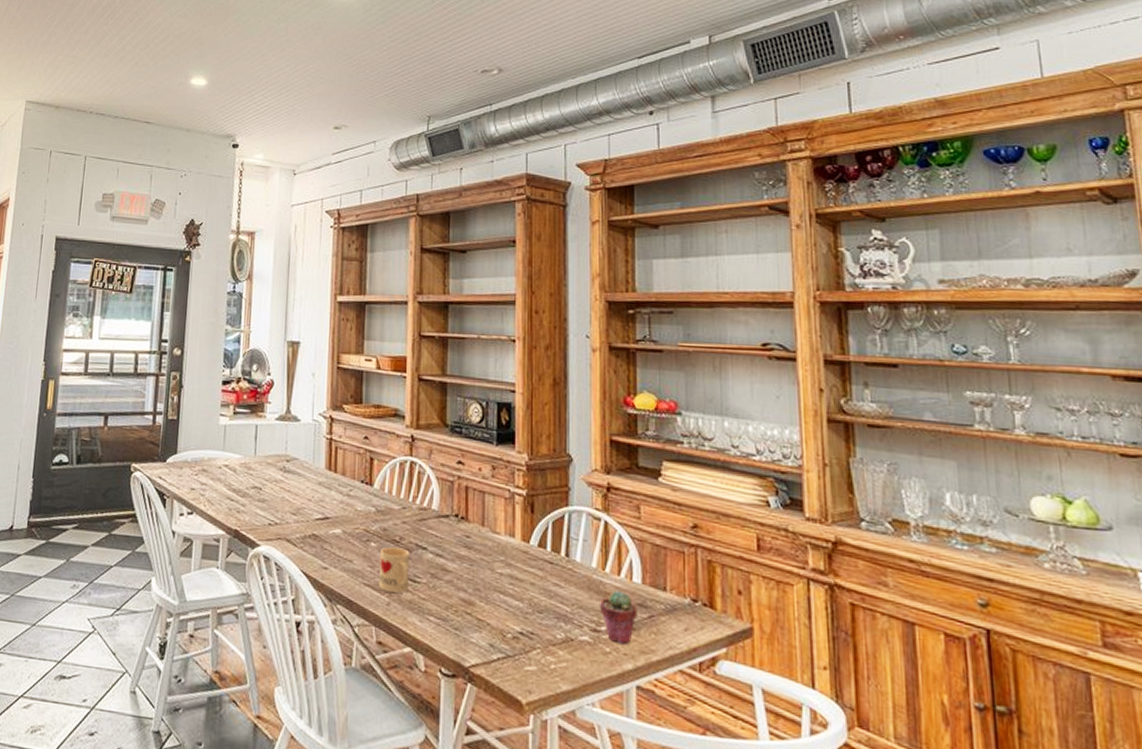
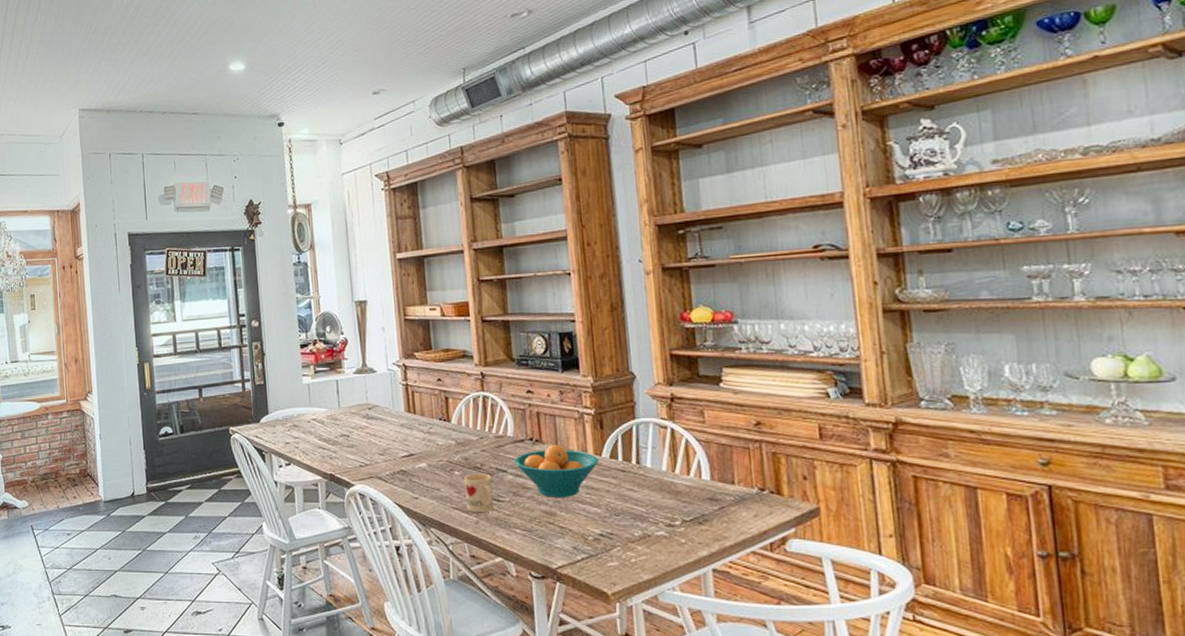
fruit bowl: none [435,523,527,586] -> present [514,444,599,497]
potted succulent: present [600,590,638,645] -> none [672,488,709,535]

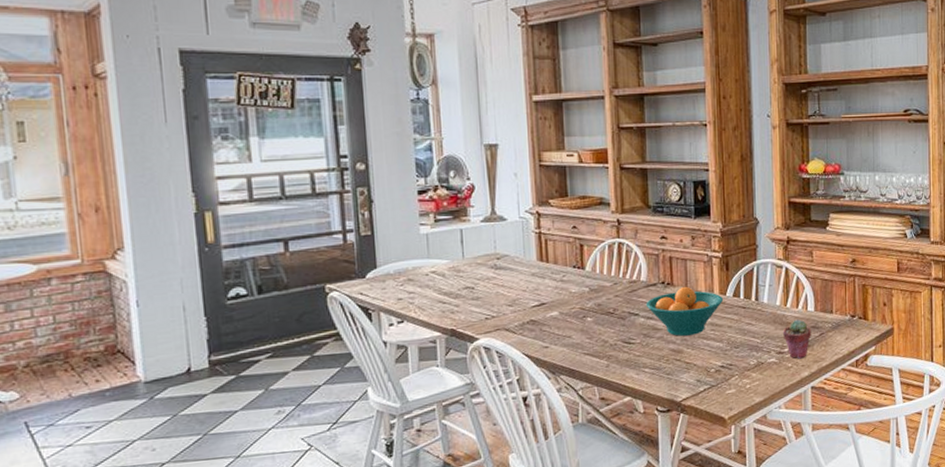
mug: present [464,473,494,513] -> none [597,318,624,357]
potted succulent: none [672,488,709,535] -> present [783,319,812,359]

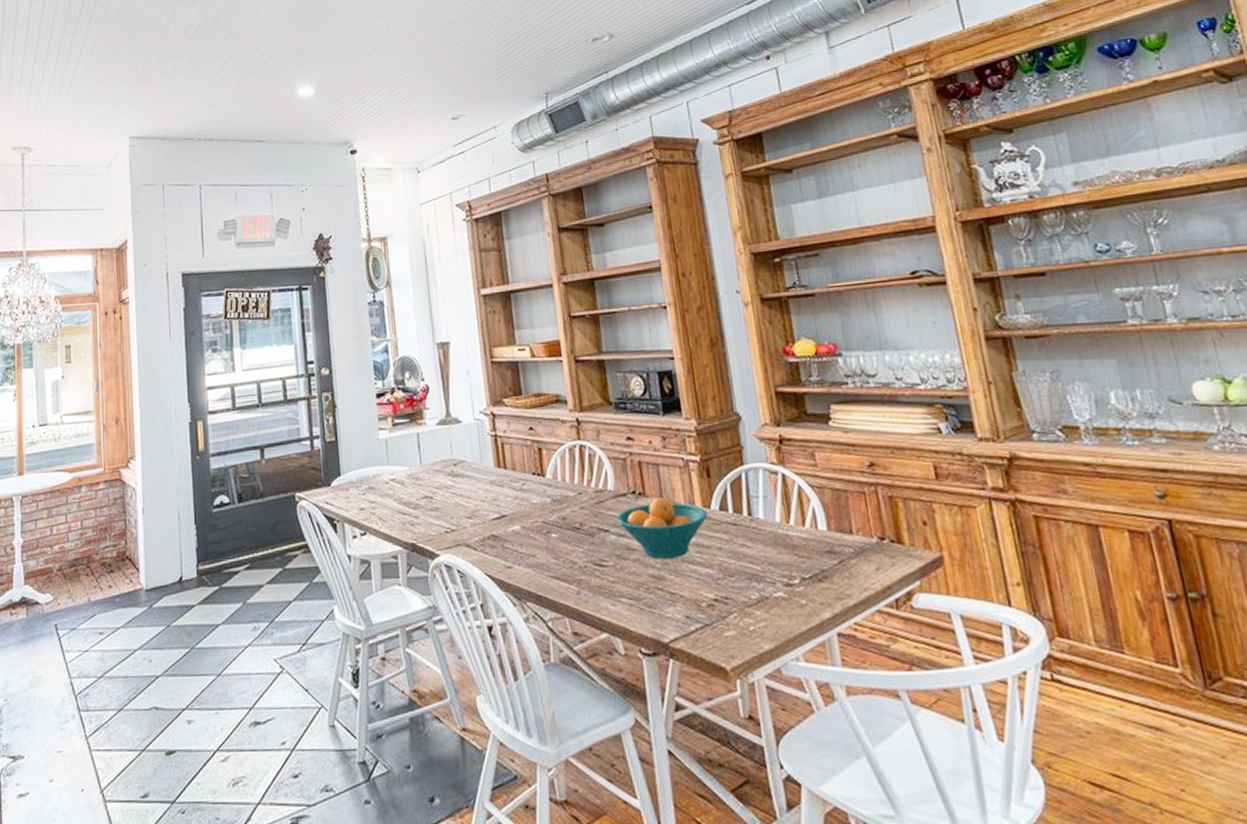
potted succulent: present [783,319,812,359] -> none [789,541,829,595]

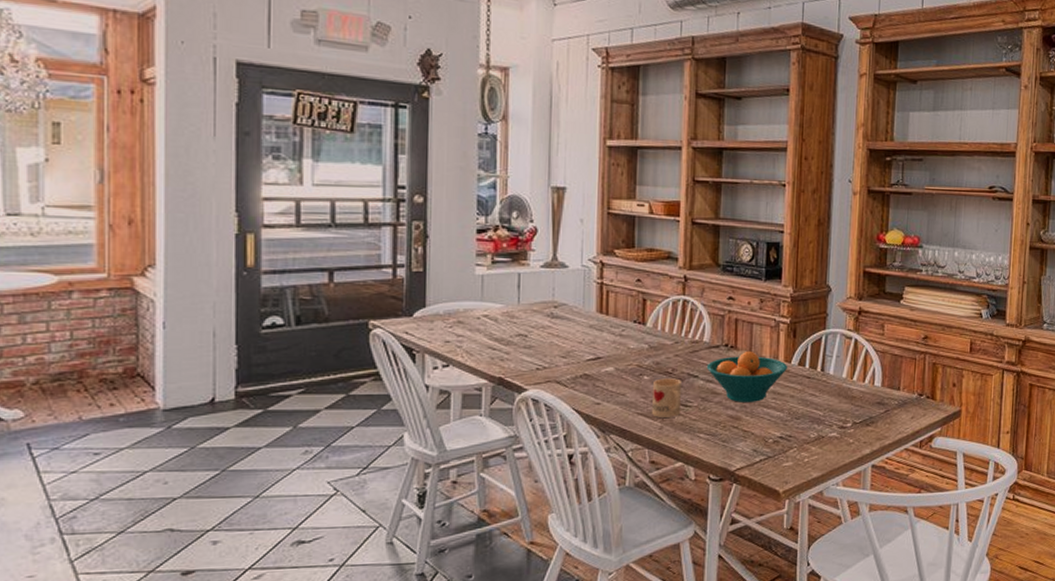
mug: none [562,534,596,582] -> present [652,378,681,419]

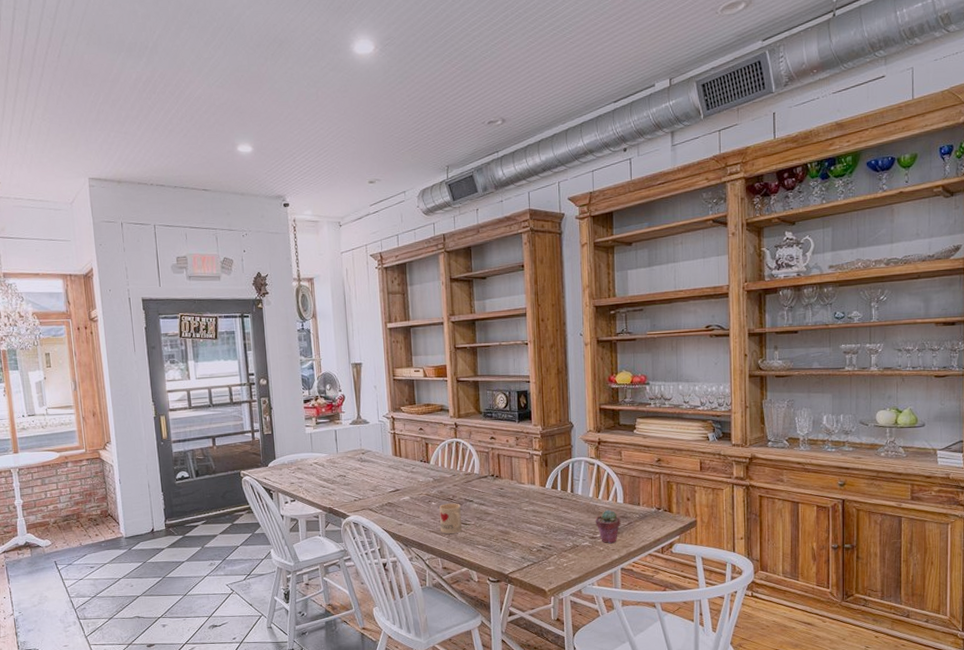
fruit bowl: present [706,350,788,402] -> none [478,479,544,520]
potted succulent: none [847,394,877,435] -> present [596,509,621,544]

